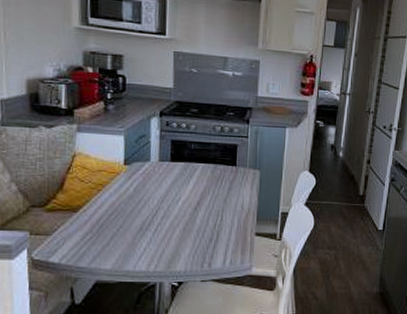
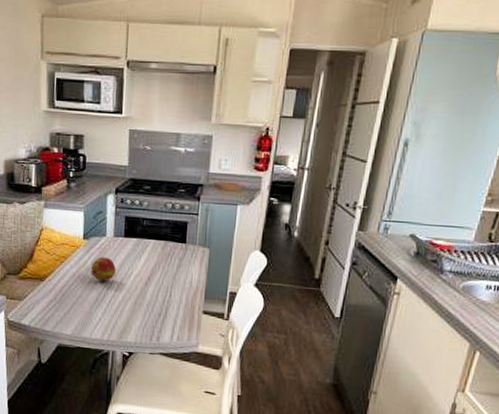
fruit: none [133,183,162,209] -> present [90,257,116,282]

